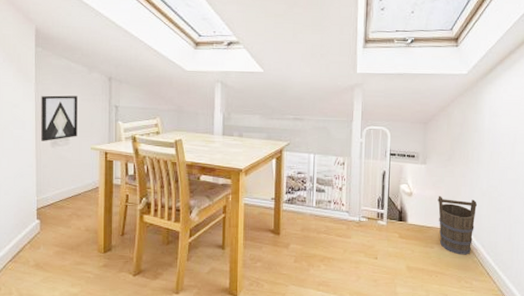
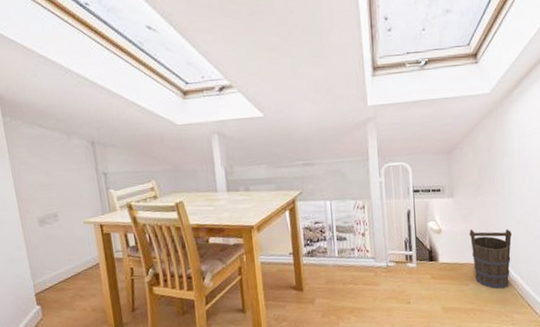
wall art: present [41,95,78,141] -> none [18,167,67,221]

